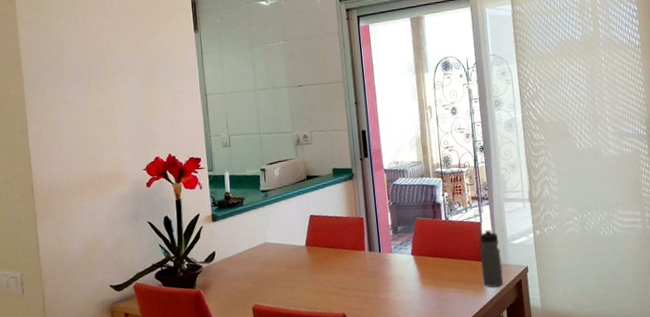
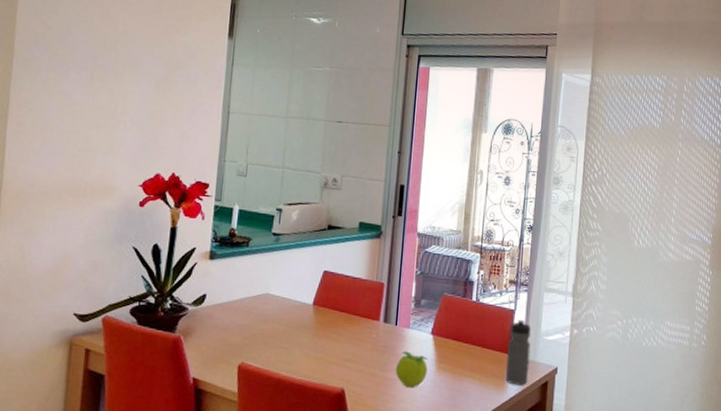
fruit: none [386,273,414,305] -> present [395,351,428,389]

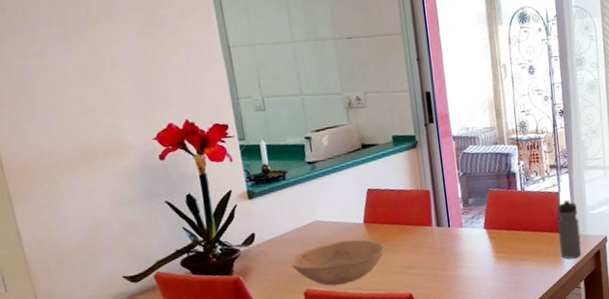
bowl: none [233,318,328,365] -> present [291,239,385,286]
fruit: present [395,351,428,389] -> none [456,248,487,281]

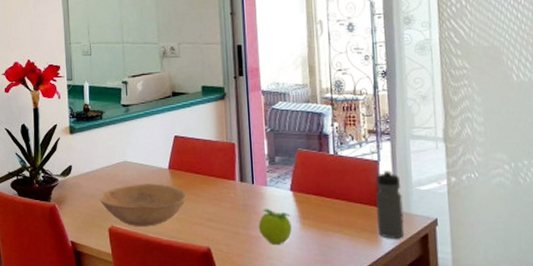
fruit: none [456,248,487,281] -> present [258,209,292,246]

